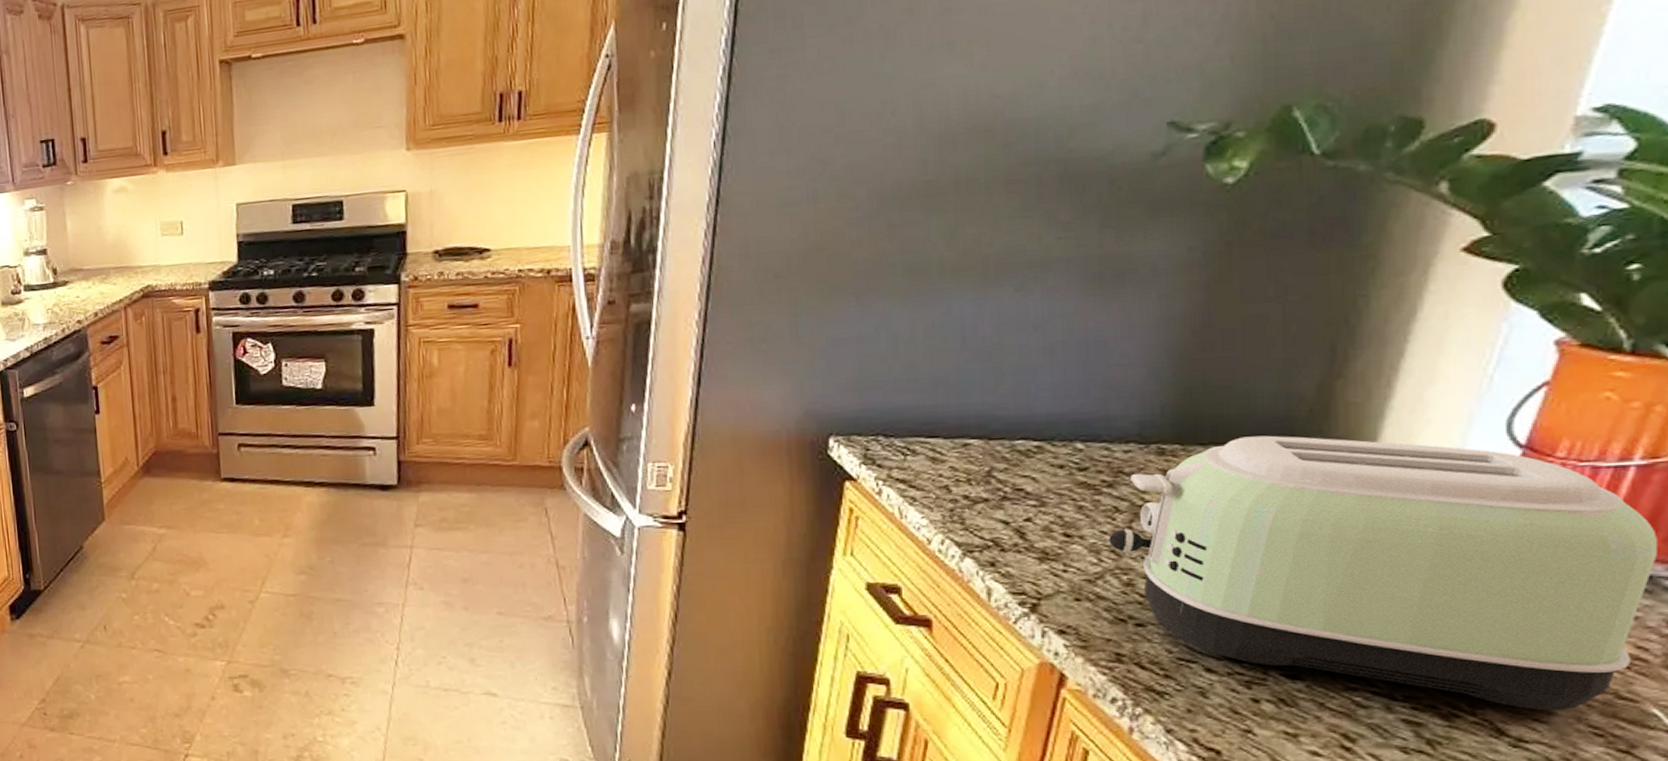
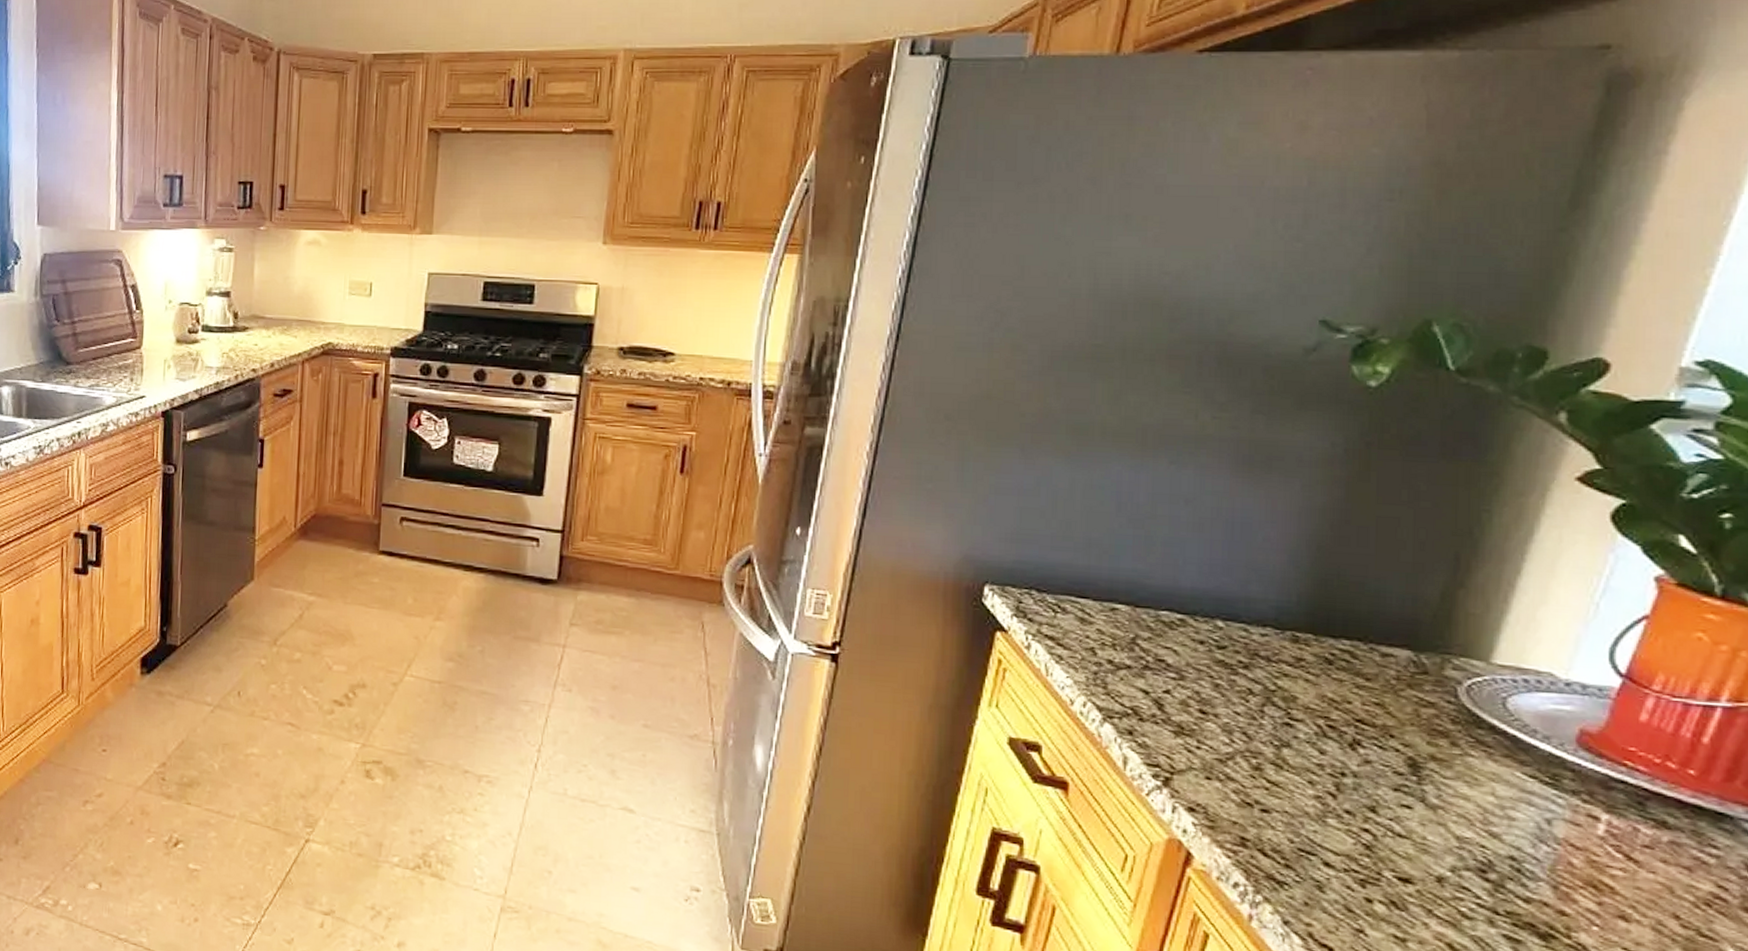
toaster: present [1109,435,1657,711] -> none [1241,634,1739,942]

